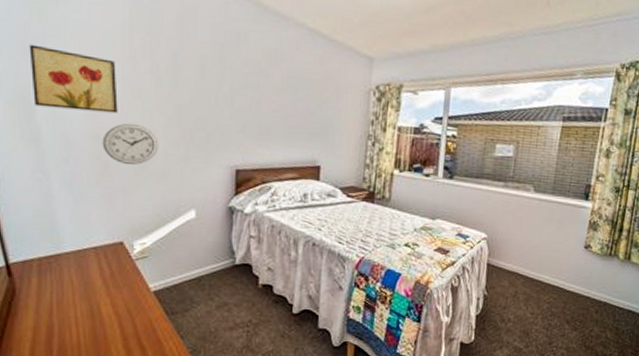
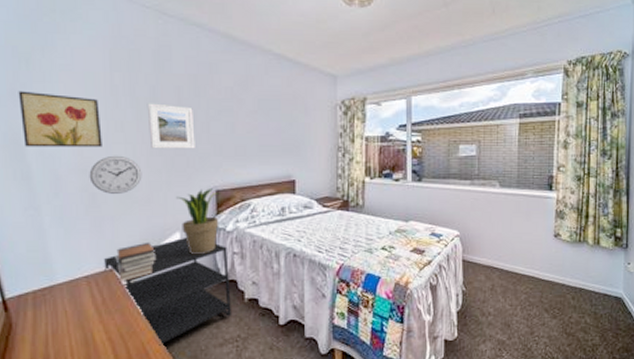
side table: none [114,215,245,324] -> present [104,237,232,346]
book stack: none [126,217,170,256] -> present [115,242,157,281]
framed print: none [167,70,217,124] -> present [147,103,195,149]
potted plant: none [194,167,240,236] -> present [177,189,220,255]

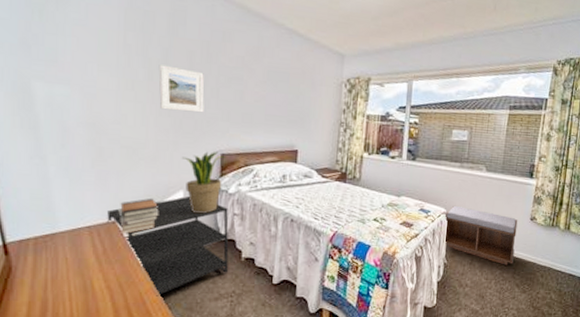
wall art: present [18,90,102,148] -> none [30,41,113,104]
wall clock: present [89,155,142,194] -> none [97,112,150,150]
bench: none [459,226,540,289] -> present [443,205,518,265]

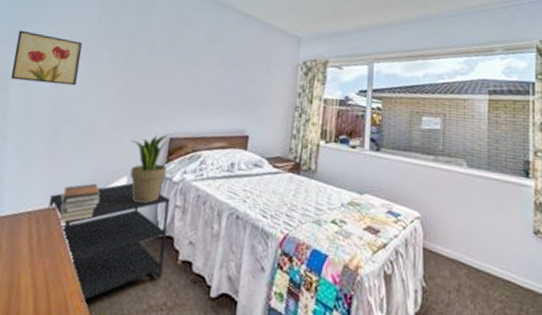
wall art: none [30,41,113,104] -> present [10,30,82,86]
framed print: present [158,64,205,113] -> none [118,49,163,95]
bench: present [443,205,518,265] -> none [419,208,517,297]

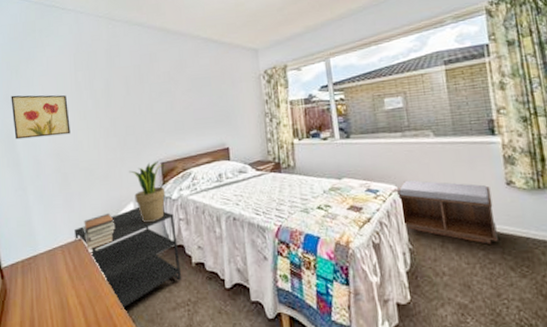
bench: none [419,208,517,297] -> present [397,180,498,244]

